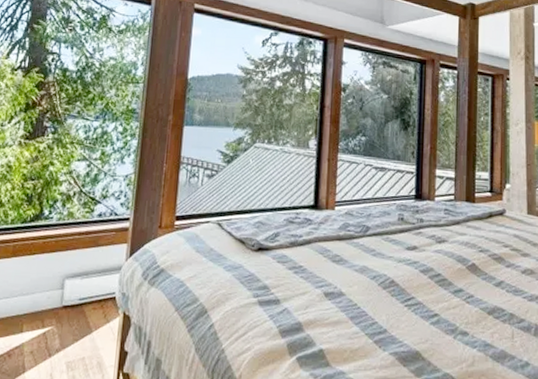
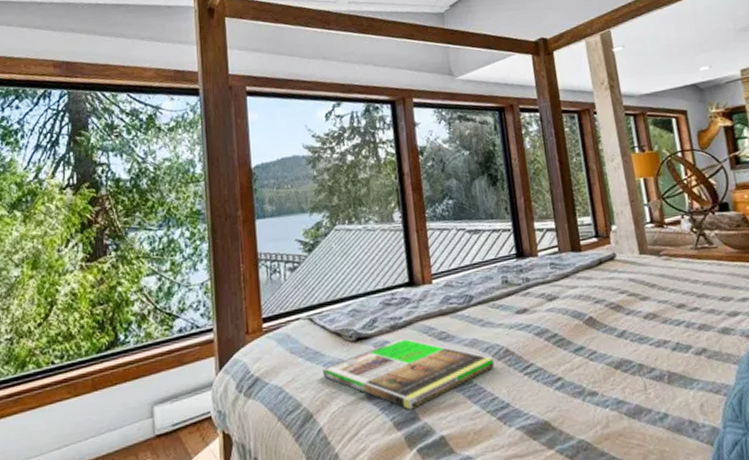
magazine: none [222,255,380,321] -> present [322,338,496,410]

